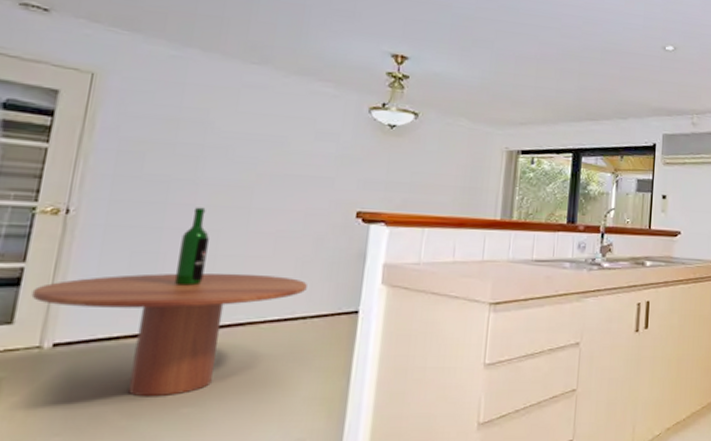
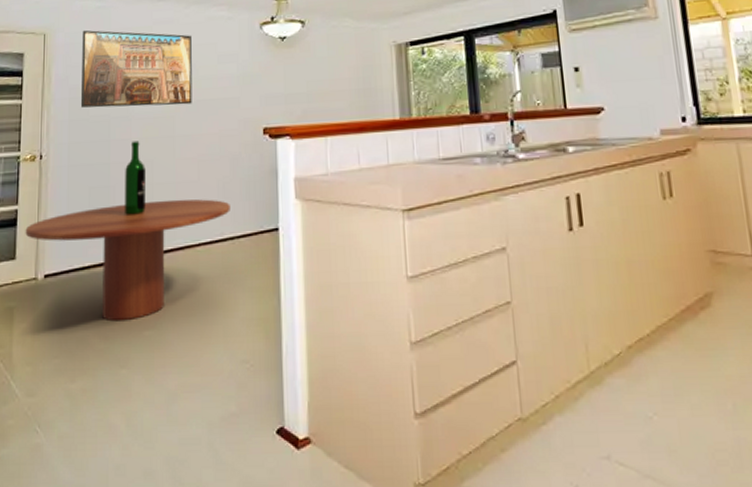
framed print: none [132,77,288,177] -> present [80,30,192,108]

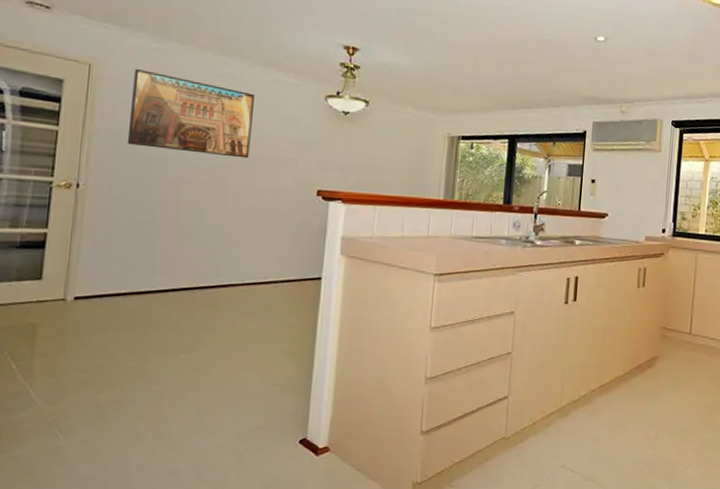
dining table: present [25,141,230,322] -> none [54,184,277,345]

